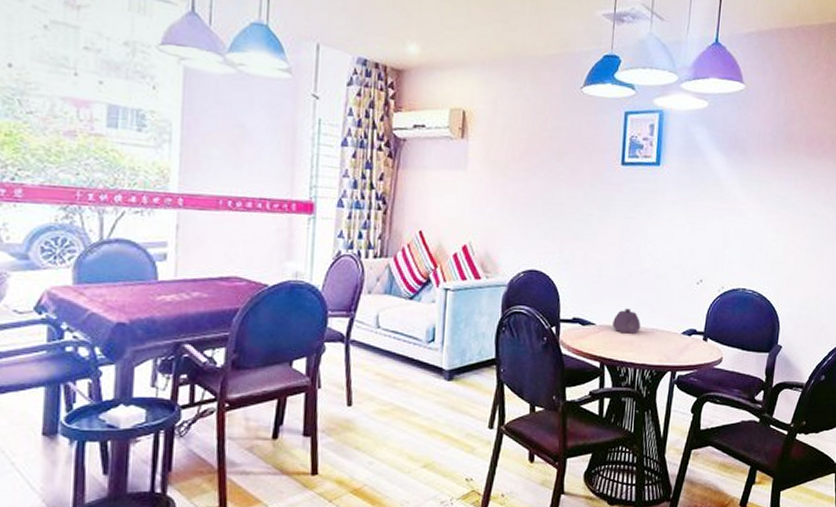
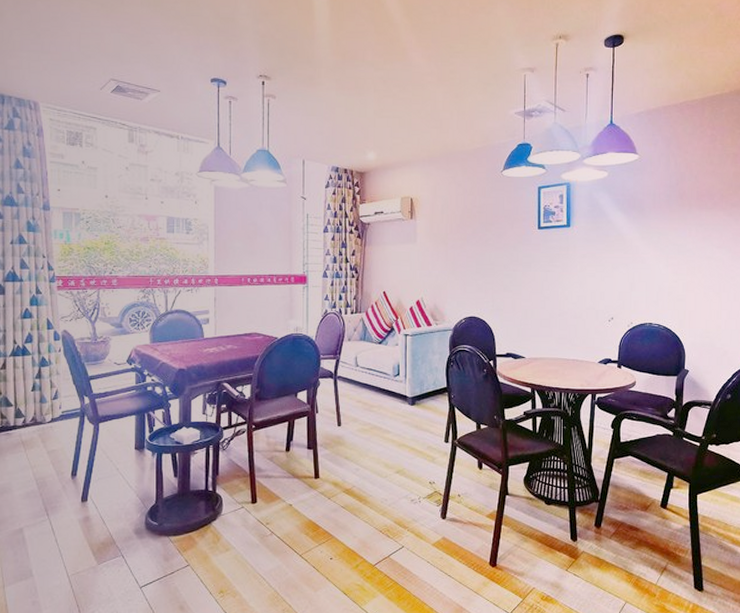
teapot: present [613,308,641,335] -> none [539,343,564,365]

